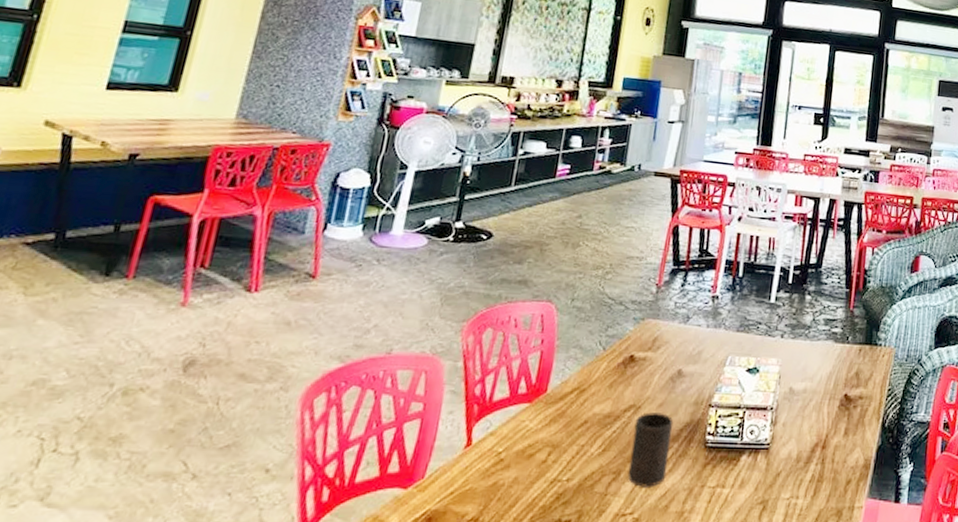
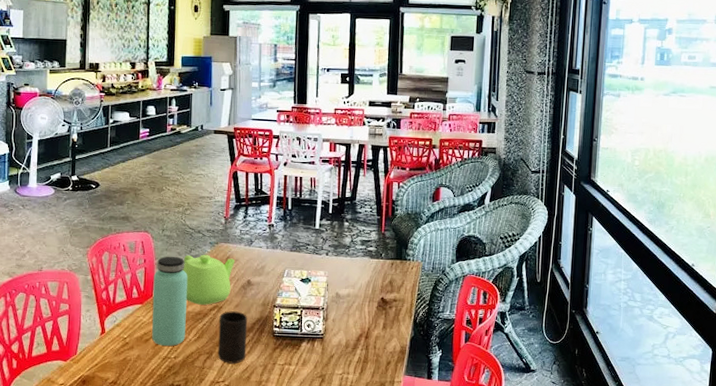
bottle: none [538,335,599,464] -> present [152,256,188,347]
teapot: none [592,333,665,404] -> present [183,254,236,305]

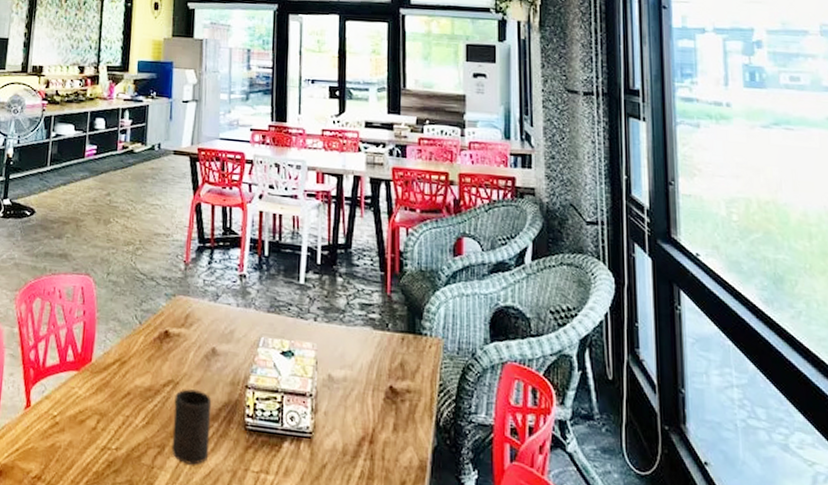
bottle: present [152,256,188,347] -> none [88,308,137,433]
teapot: present [183,254,236,305] -> none [130,308,197,379]

